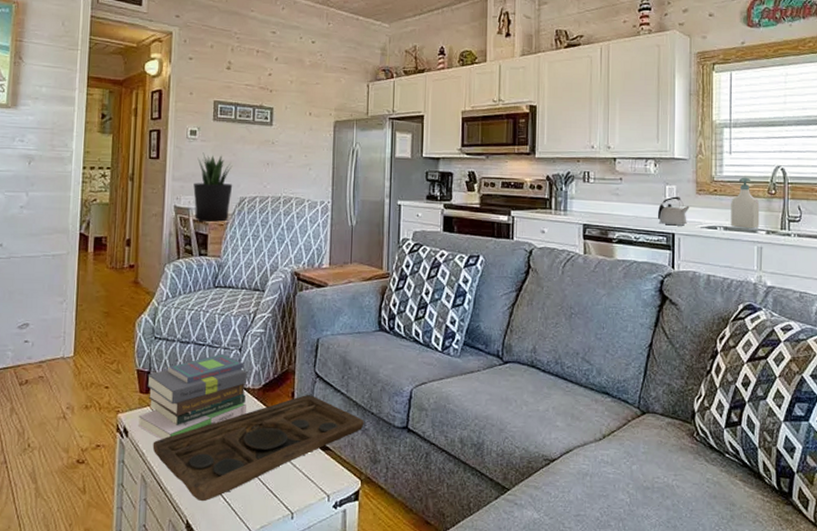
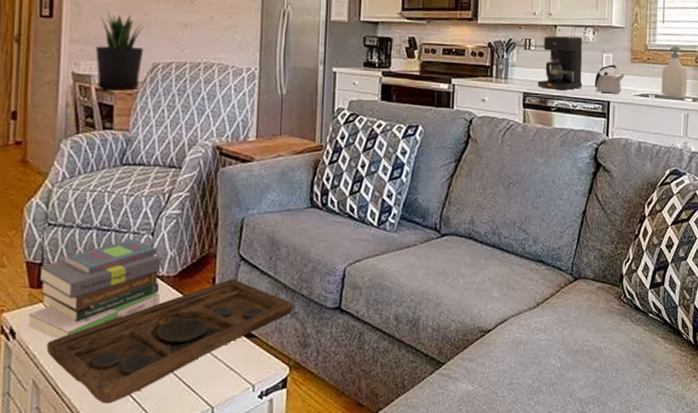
coffee maker: none [598,168,645,223] -> present [537,35,583,91]

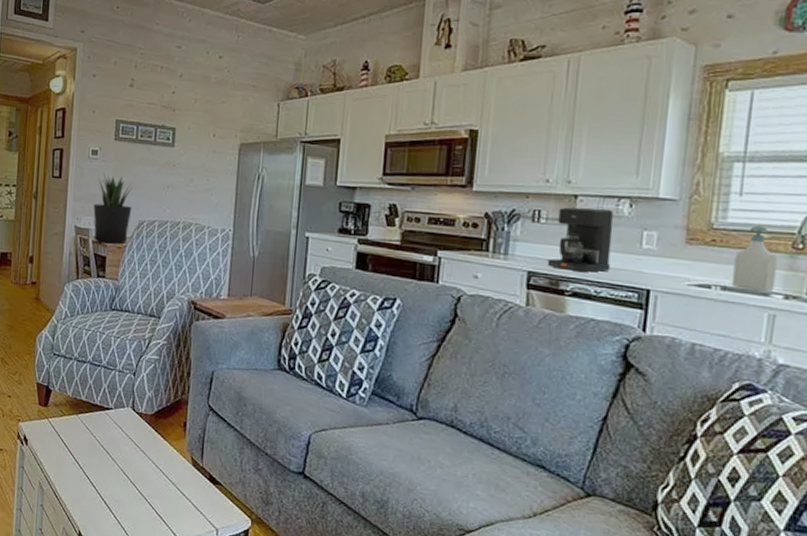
books: present [28,238,161,340] -> none [37,375,141,452]
decorative tray: present [46,278,294,405] -> none [49,425,258,516]
kettle: present [594,64,625,94] -> none [627,245,675,282]

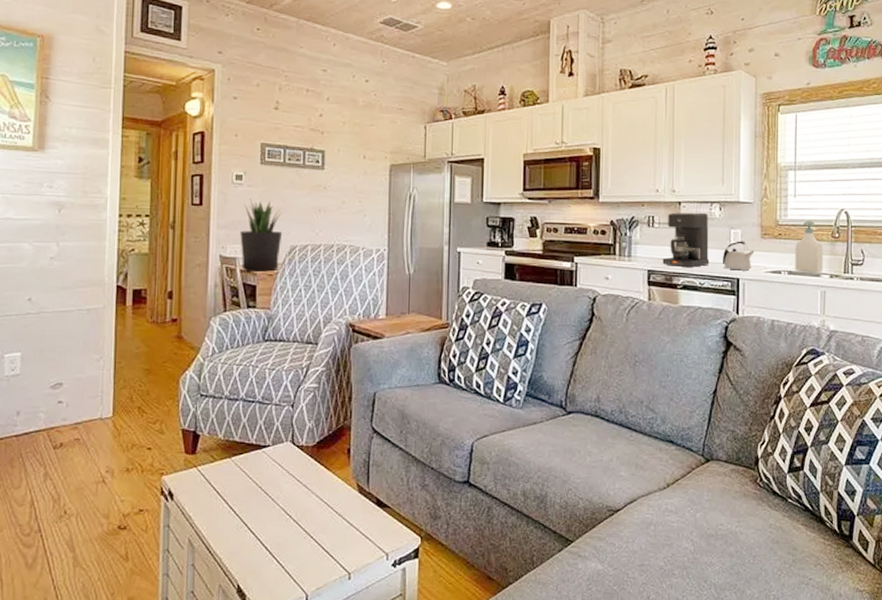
kettle: none [627,245,675,282] -> present [722,241,754,271]

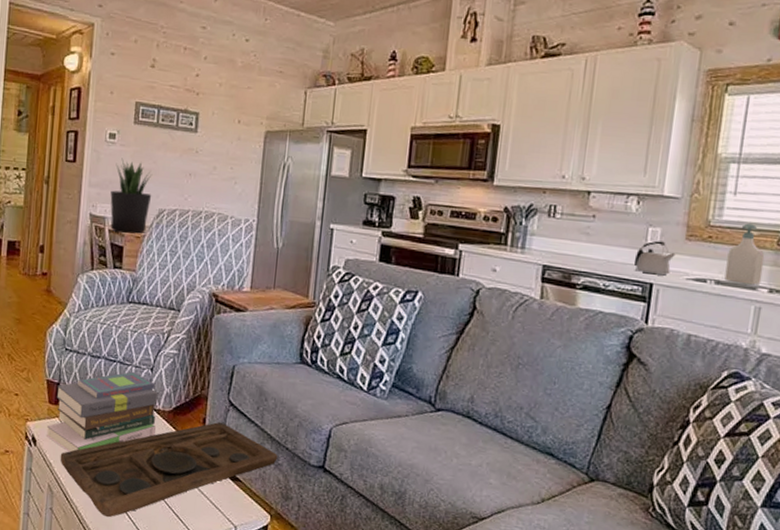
books: none [184,410,301,502] -> present [47,371,159,453]
decorative tray: none [200,450,424,565] -> present [60,421,278,518]
coffee maker: present [662,212,710,268] -> none [561,203,623,267]

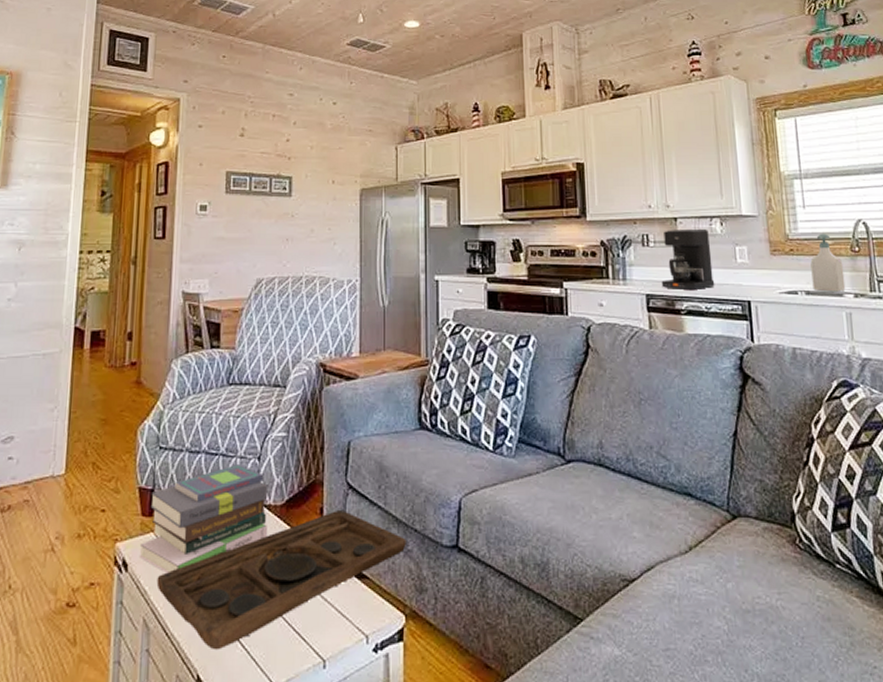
planter: present [110,158,153,234] -> none [204,229,248,308]
coffee maker: none [561,203,623,267] -> present [661,228,715,291]
kettle: present [633,240,676,276] -> none [728,259,765,292]

